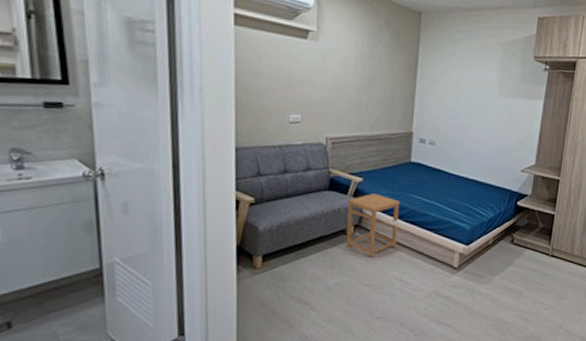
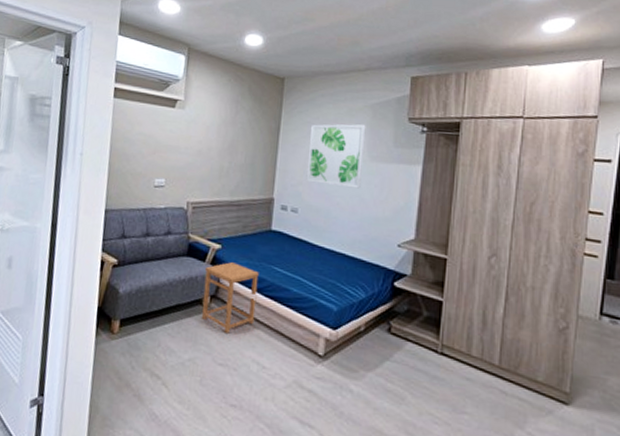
wall art: none [443,60,498,122] -> present [306,124,366,189]

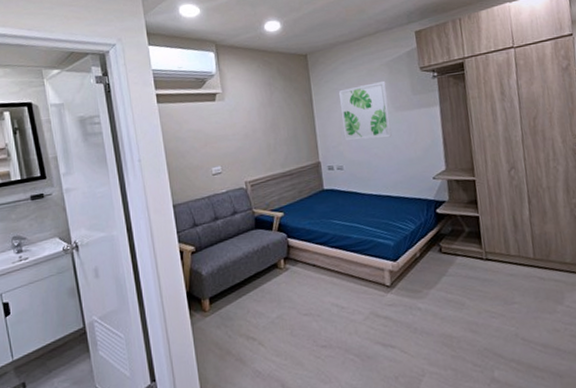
side table: present [202,262,259,333] -> none [273,225,327,287]

